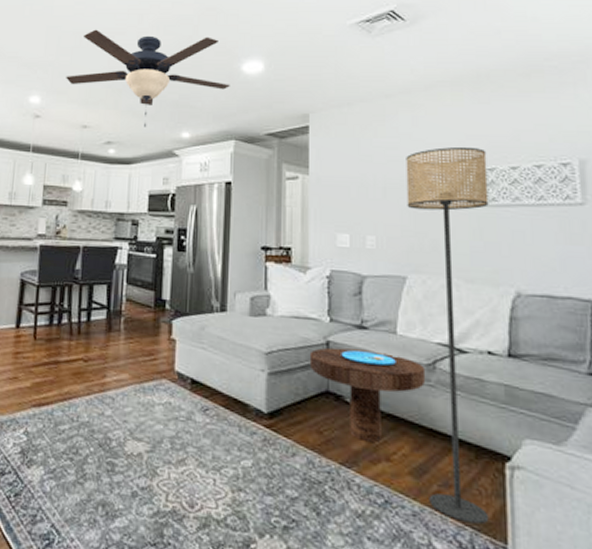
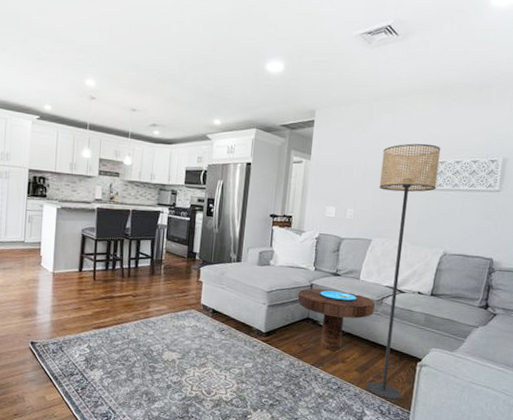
ceiling fan: present [66,29,230,127] -> none [117,21,255,113]

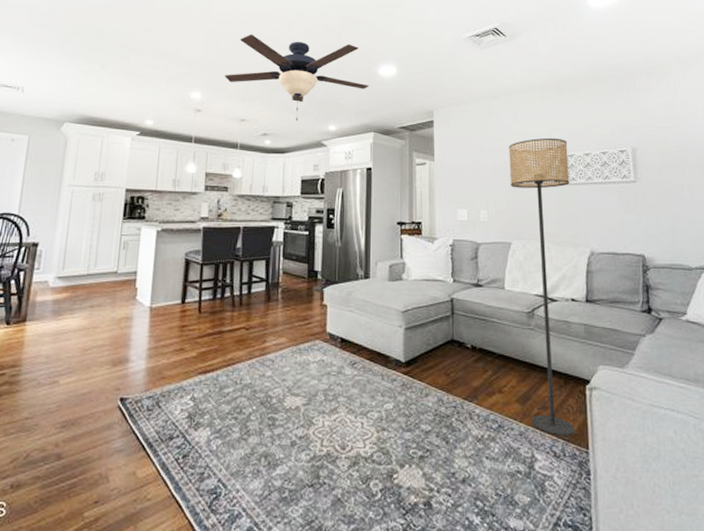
ceiling fan: none [117,21,255,113] -> present [225,34,369,121]
side table: present [297,288,376,351] -> none [437,303,527,378]

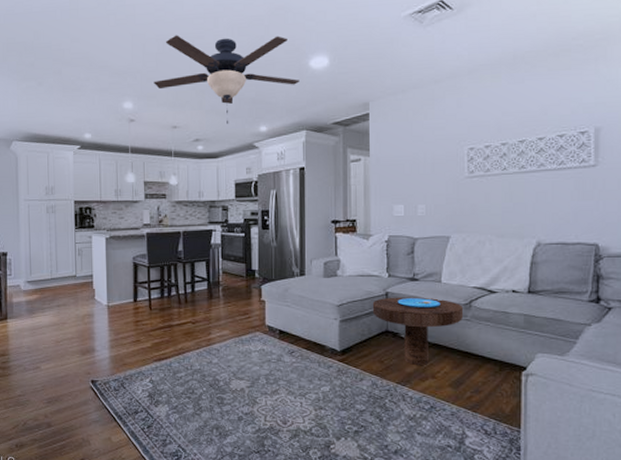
side table: none [437,303,527,378] -> present [372,297,464,365]
floor lamp: present [509,137,576,436] -> none [451,122,519,417]

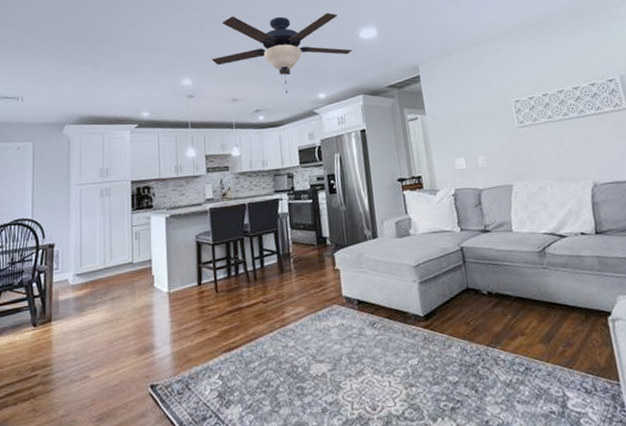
side table: present [372,297,464,365] -> none [449,248,541,323]

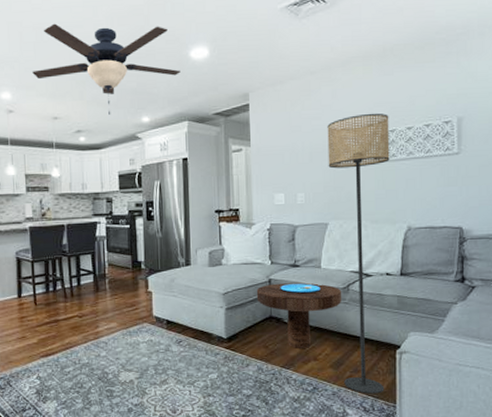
side table: none [449,248,541,323] -> present [256,282,342,348]
floor lamp: none [497,76,604,372] -> present [327,113,390,394]

